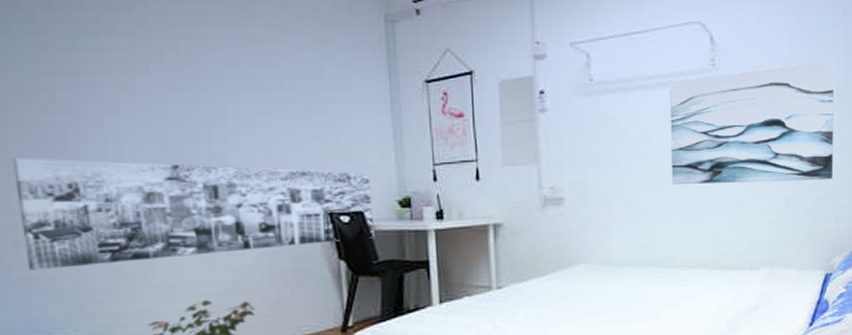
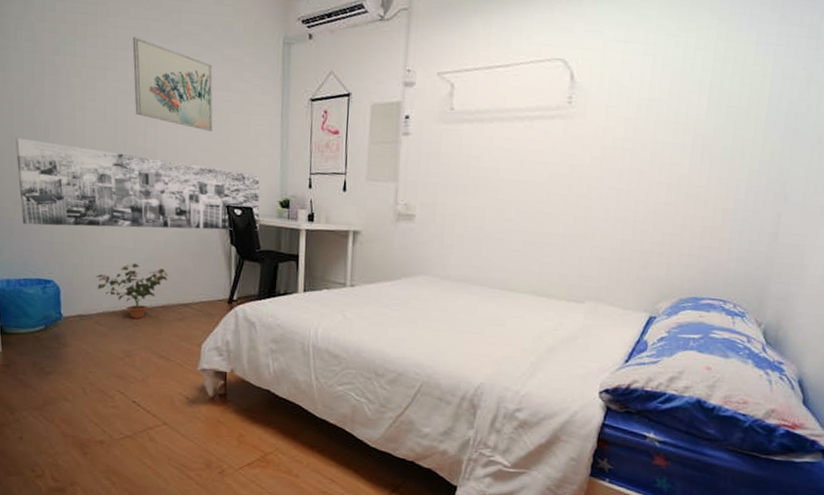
wall art: none [184,22,302,127] -> present [132,37,213,131]
wall art: present [669,60,835,184] -> none [513,105,696,227]

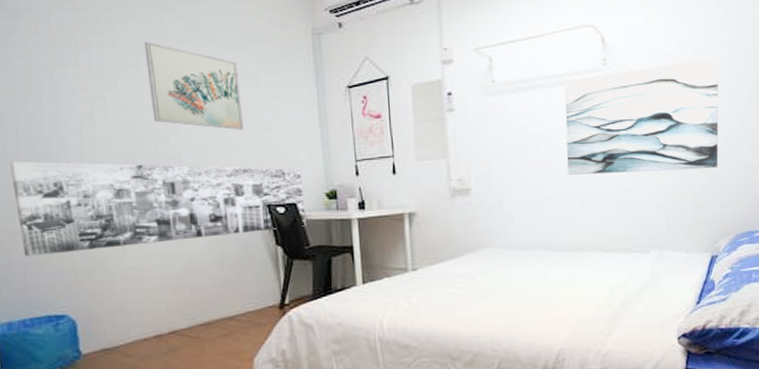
potted plant: present [96,263,168,319] -> none [120,280,208,344]
wall art: none [513,105,696,227] -> present [565,56,719,175]

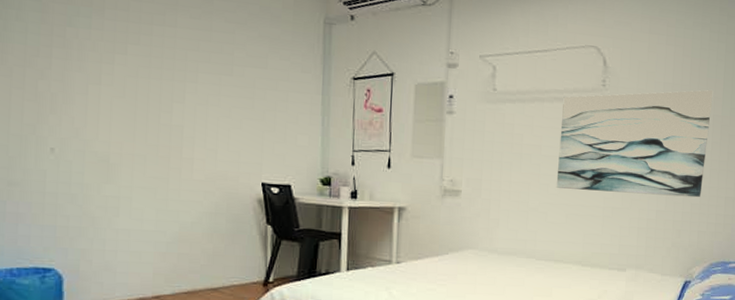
wall art: present [9,161,306,257] -> none [12,113,299,209]
wall art: present [144,42,244,130] -> none [158,11,248,108]

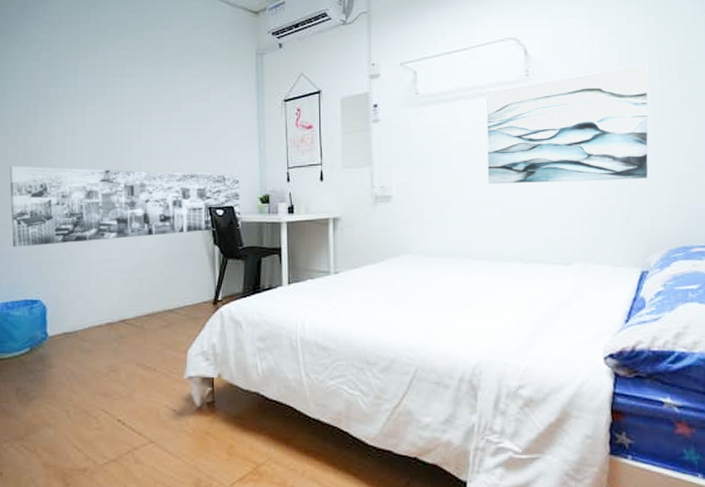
wall art: none [12,113,299,209] -> present [9,166,241,248]

